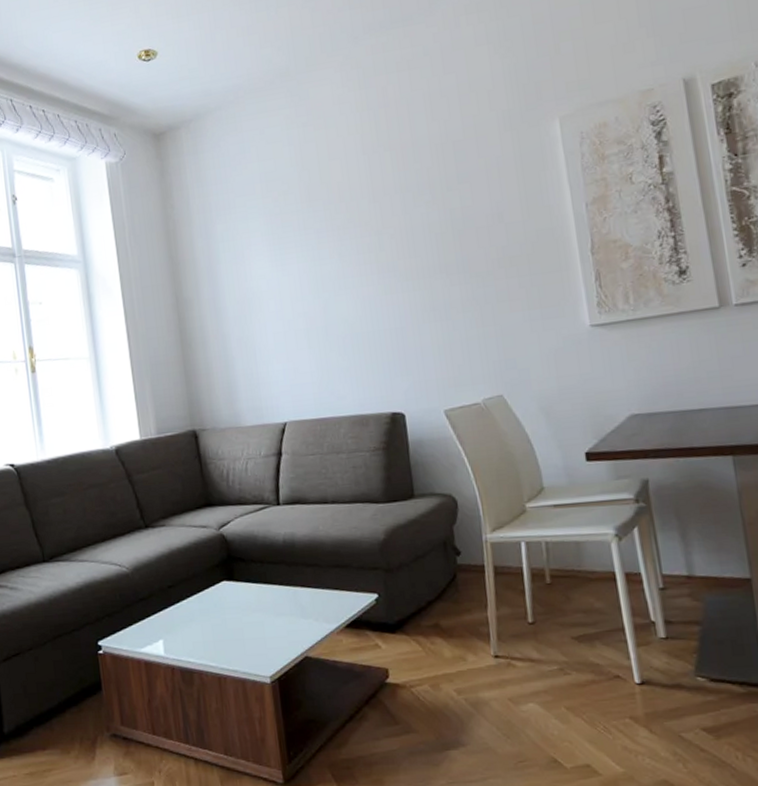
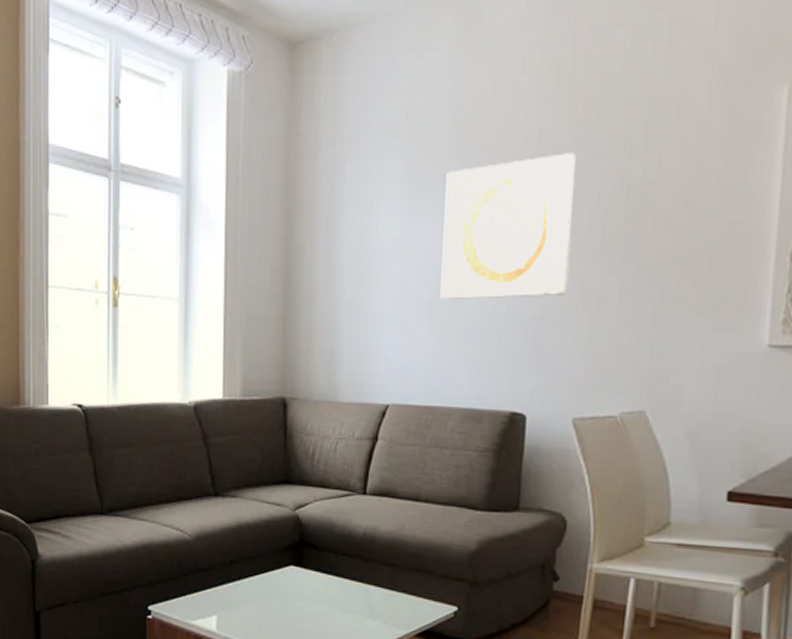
wall art: none [301,192,419,326] -> present [440,153,576,299]

